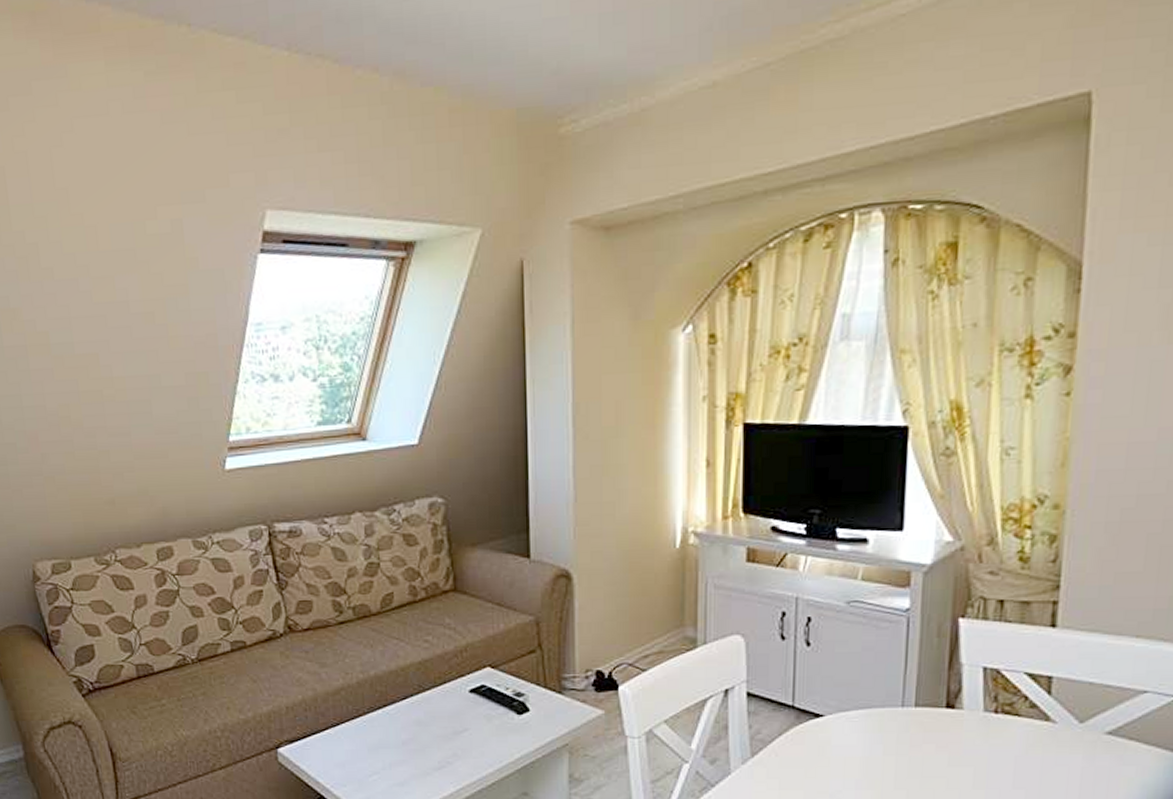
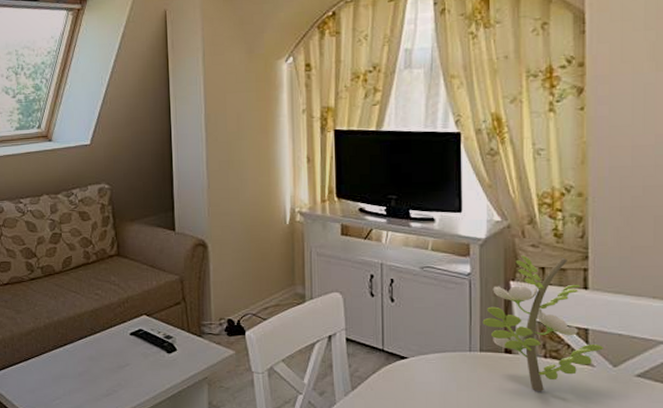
flower: none [920,585,1071,754] -> present [482,255,604,391]

